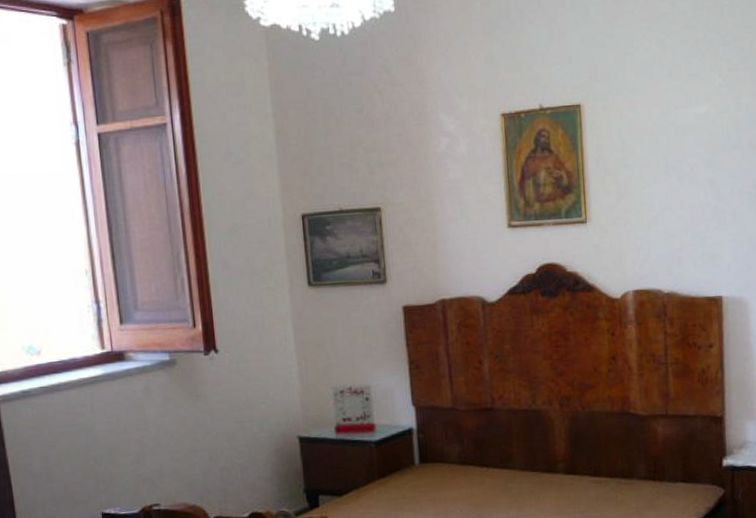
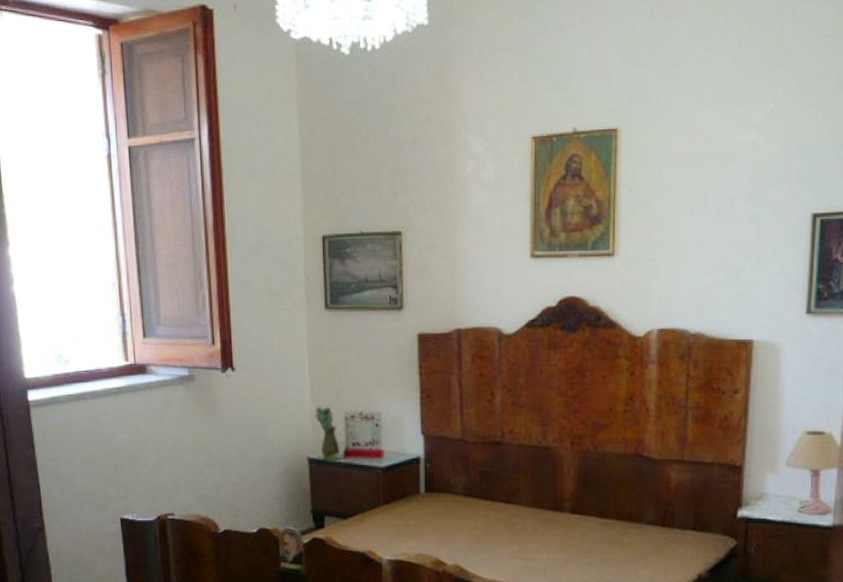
vase: none [303,382,331,440] -> present [314,405,340,462]

